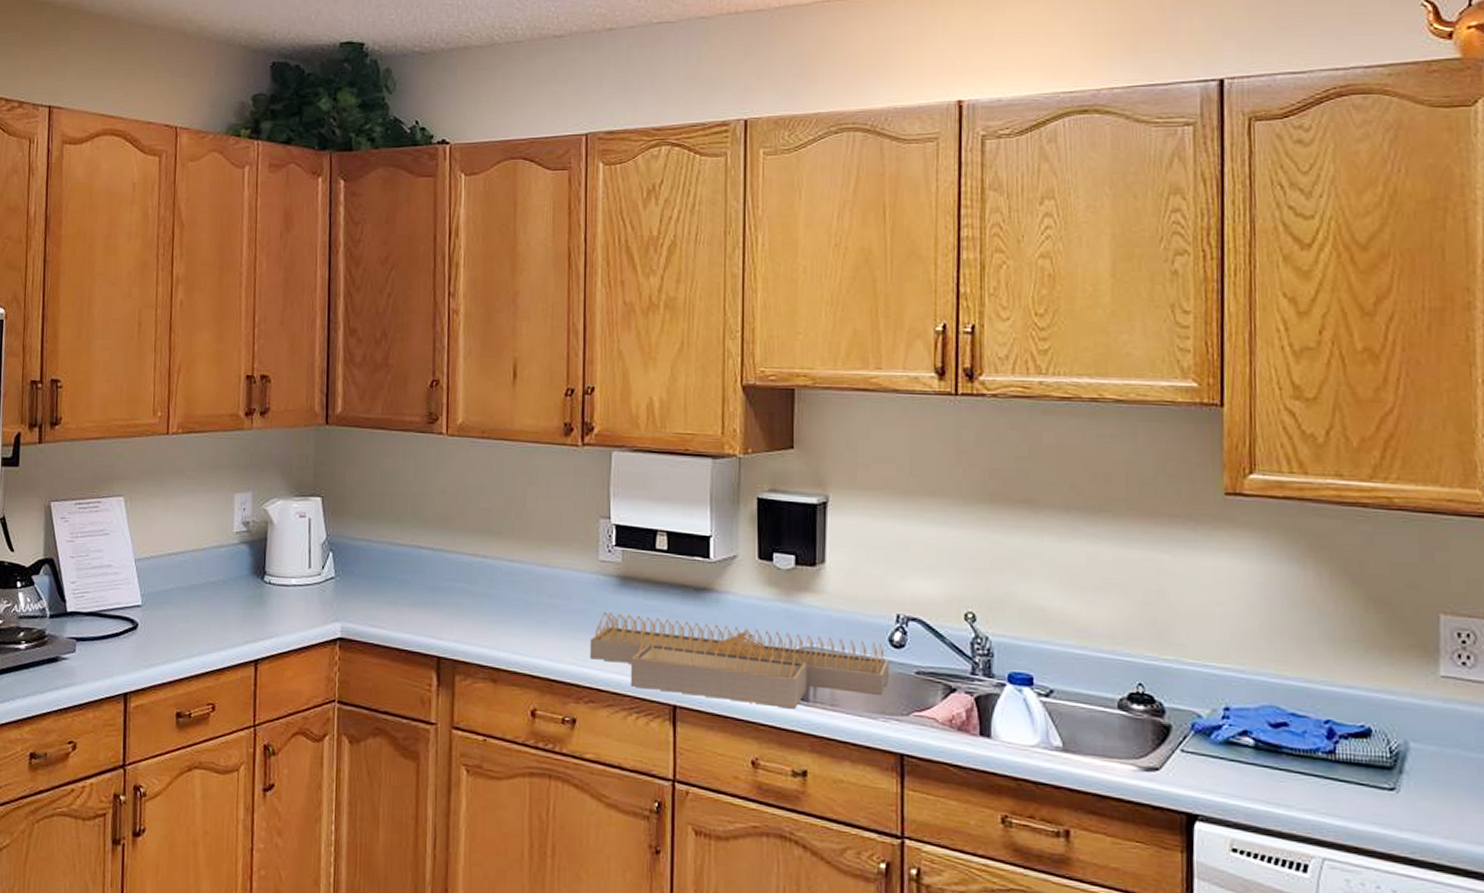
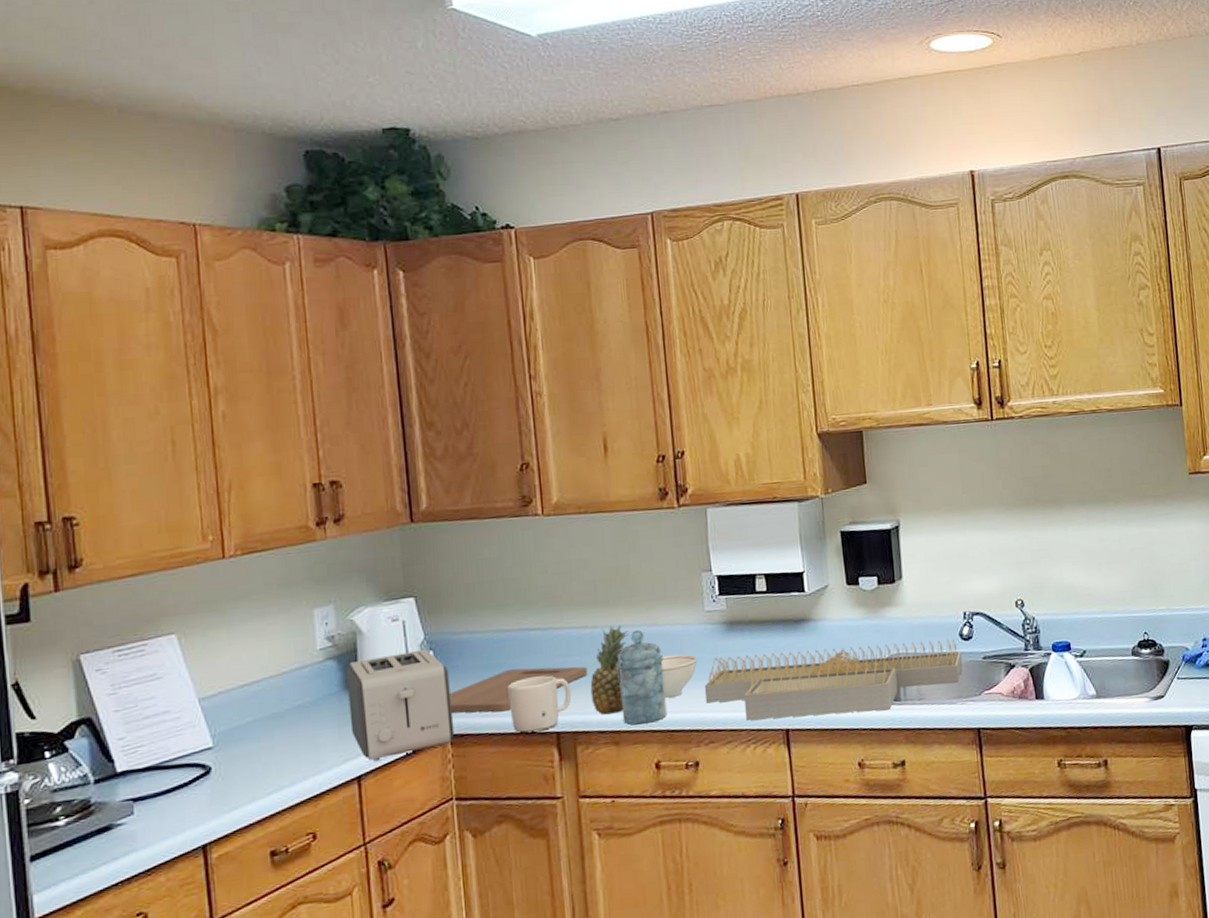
toaster: none [254,549,344,649] -> present [346,648,455,762]
cutting board: none [342,583,474,625] -> present [449,666,588,713]
mug: none [396,595,456,652] -> present [508,675,572,734]
fruit: none [474,558,518,650] -> present [590,624,629,715]
canister: none [503,567,551,667] -> present [616,629,667,725]
bowl: none [547,599,585,645] -> present [661,654,697,698]

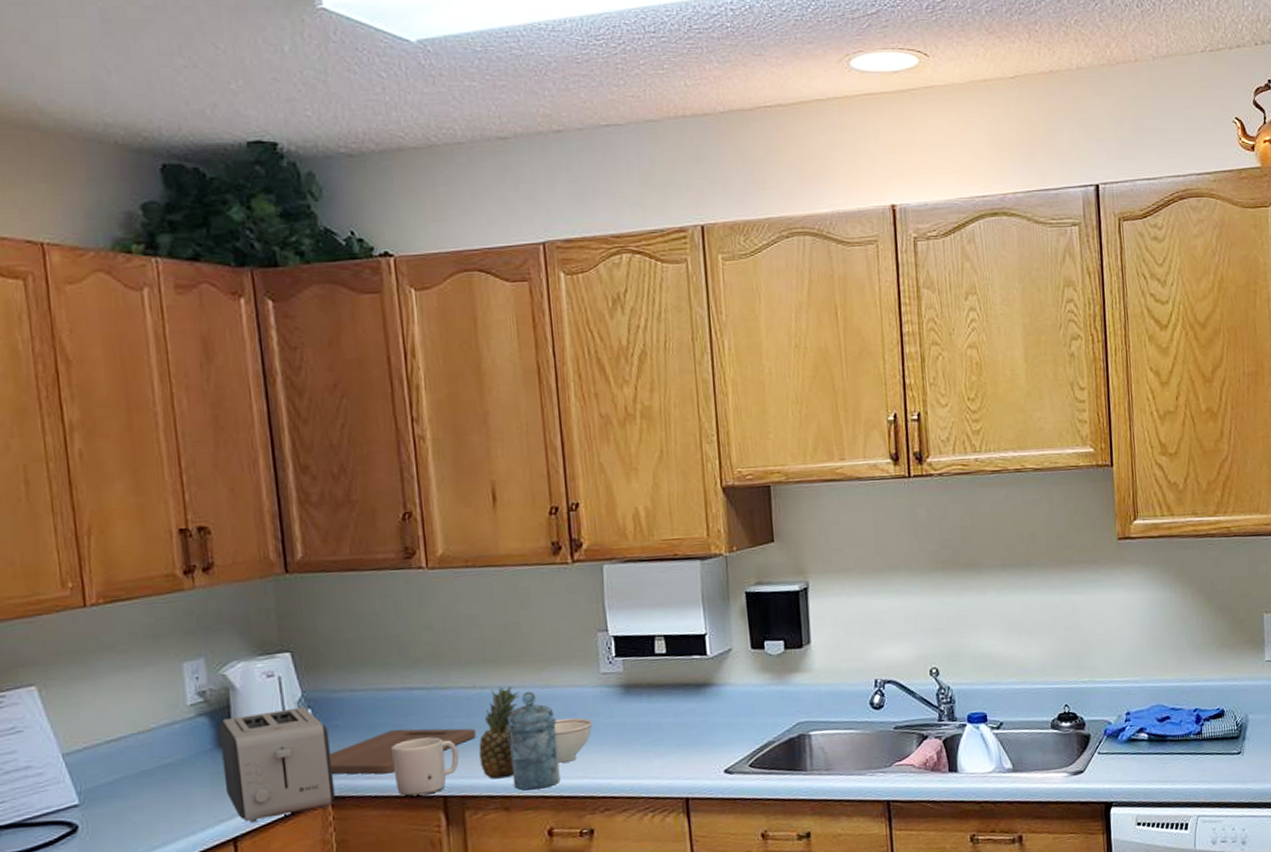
dish rack: present [704,638,963,721] -> none [599,707,873,788]

